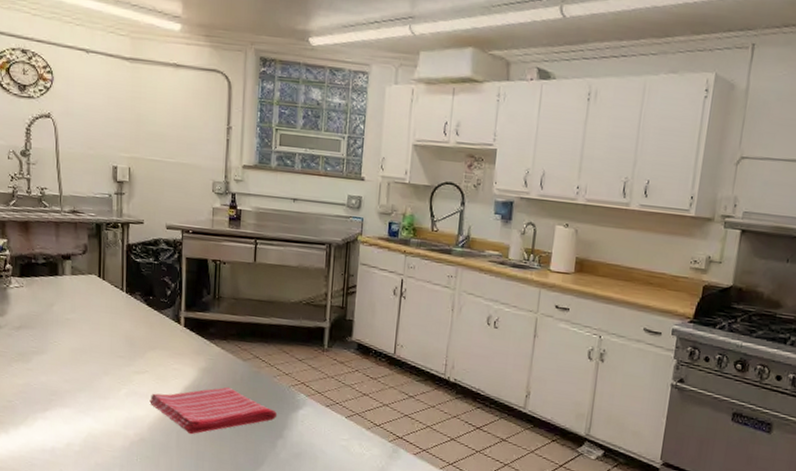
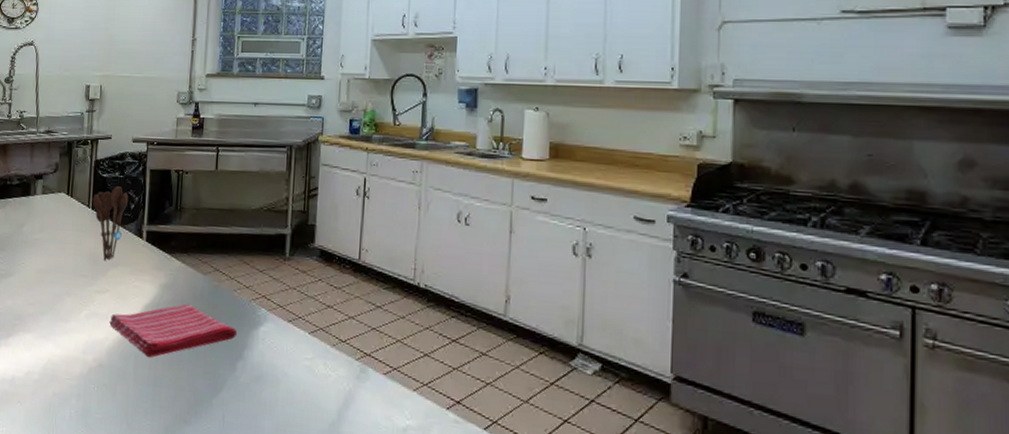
utensil holder: none [126,272,165,344] -> present [92,186,129,261]

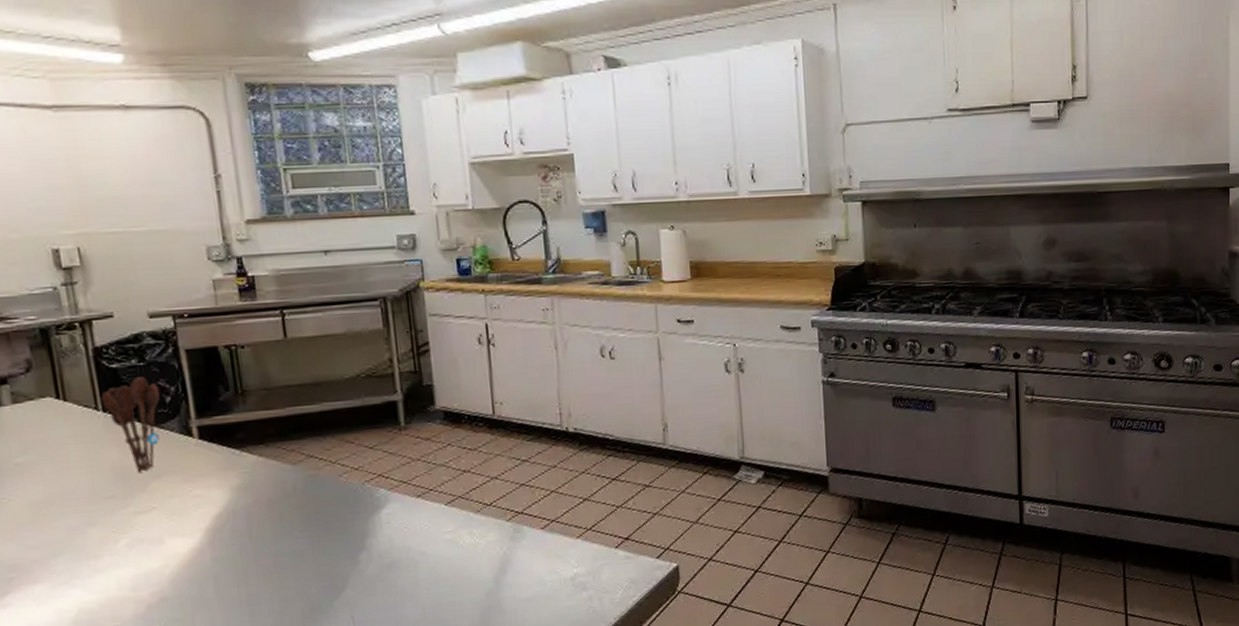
dish towel: present [109,303,238,358] -> none [165,502,353,576]

